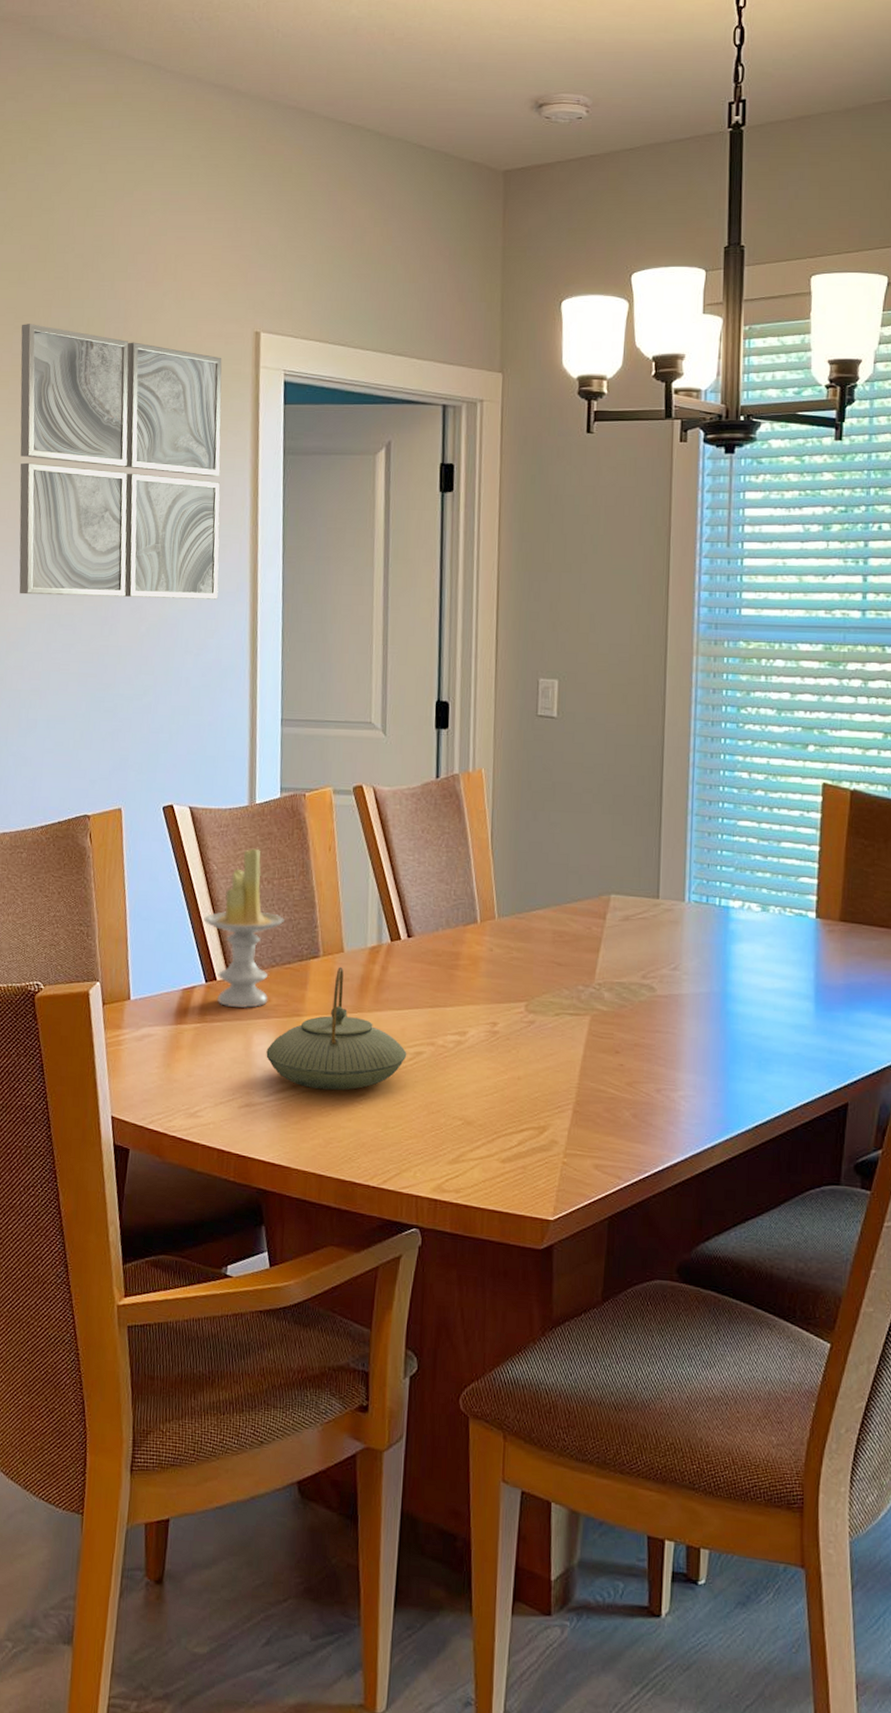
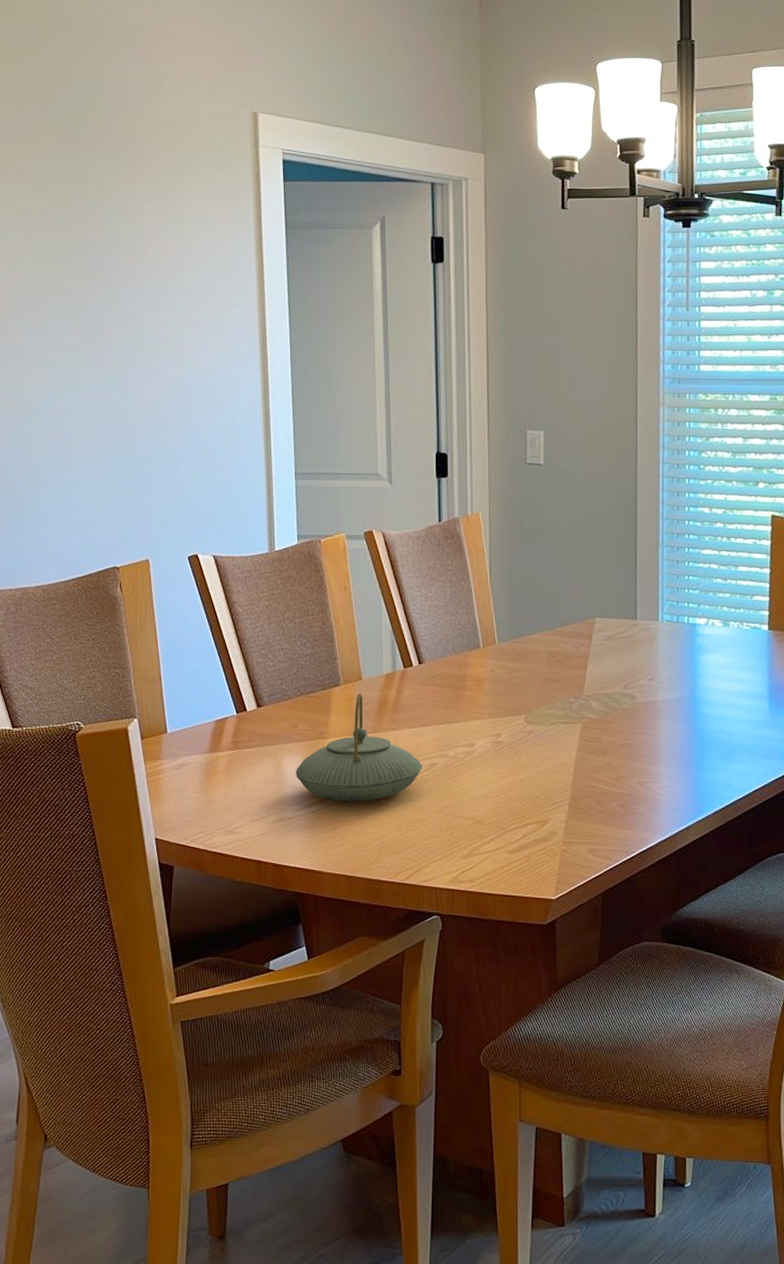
wall art: present [19,324,222,600] -> none [23,101,230,364]
candle: present [203,848,284,1009] -> none [232,591,307,735]

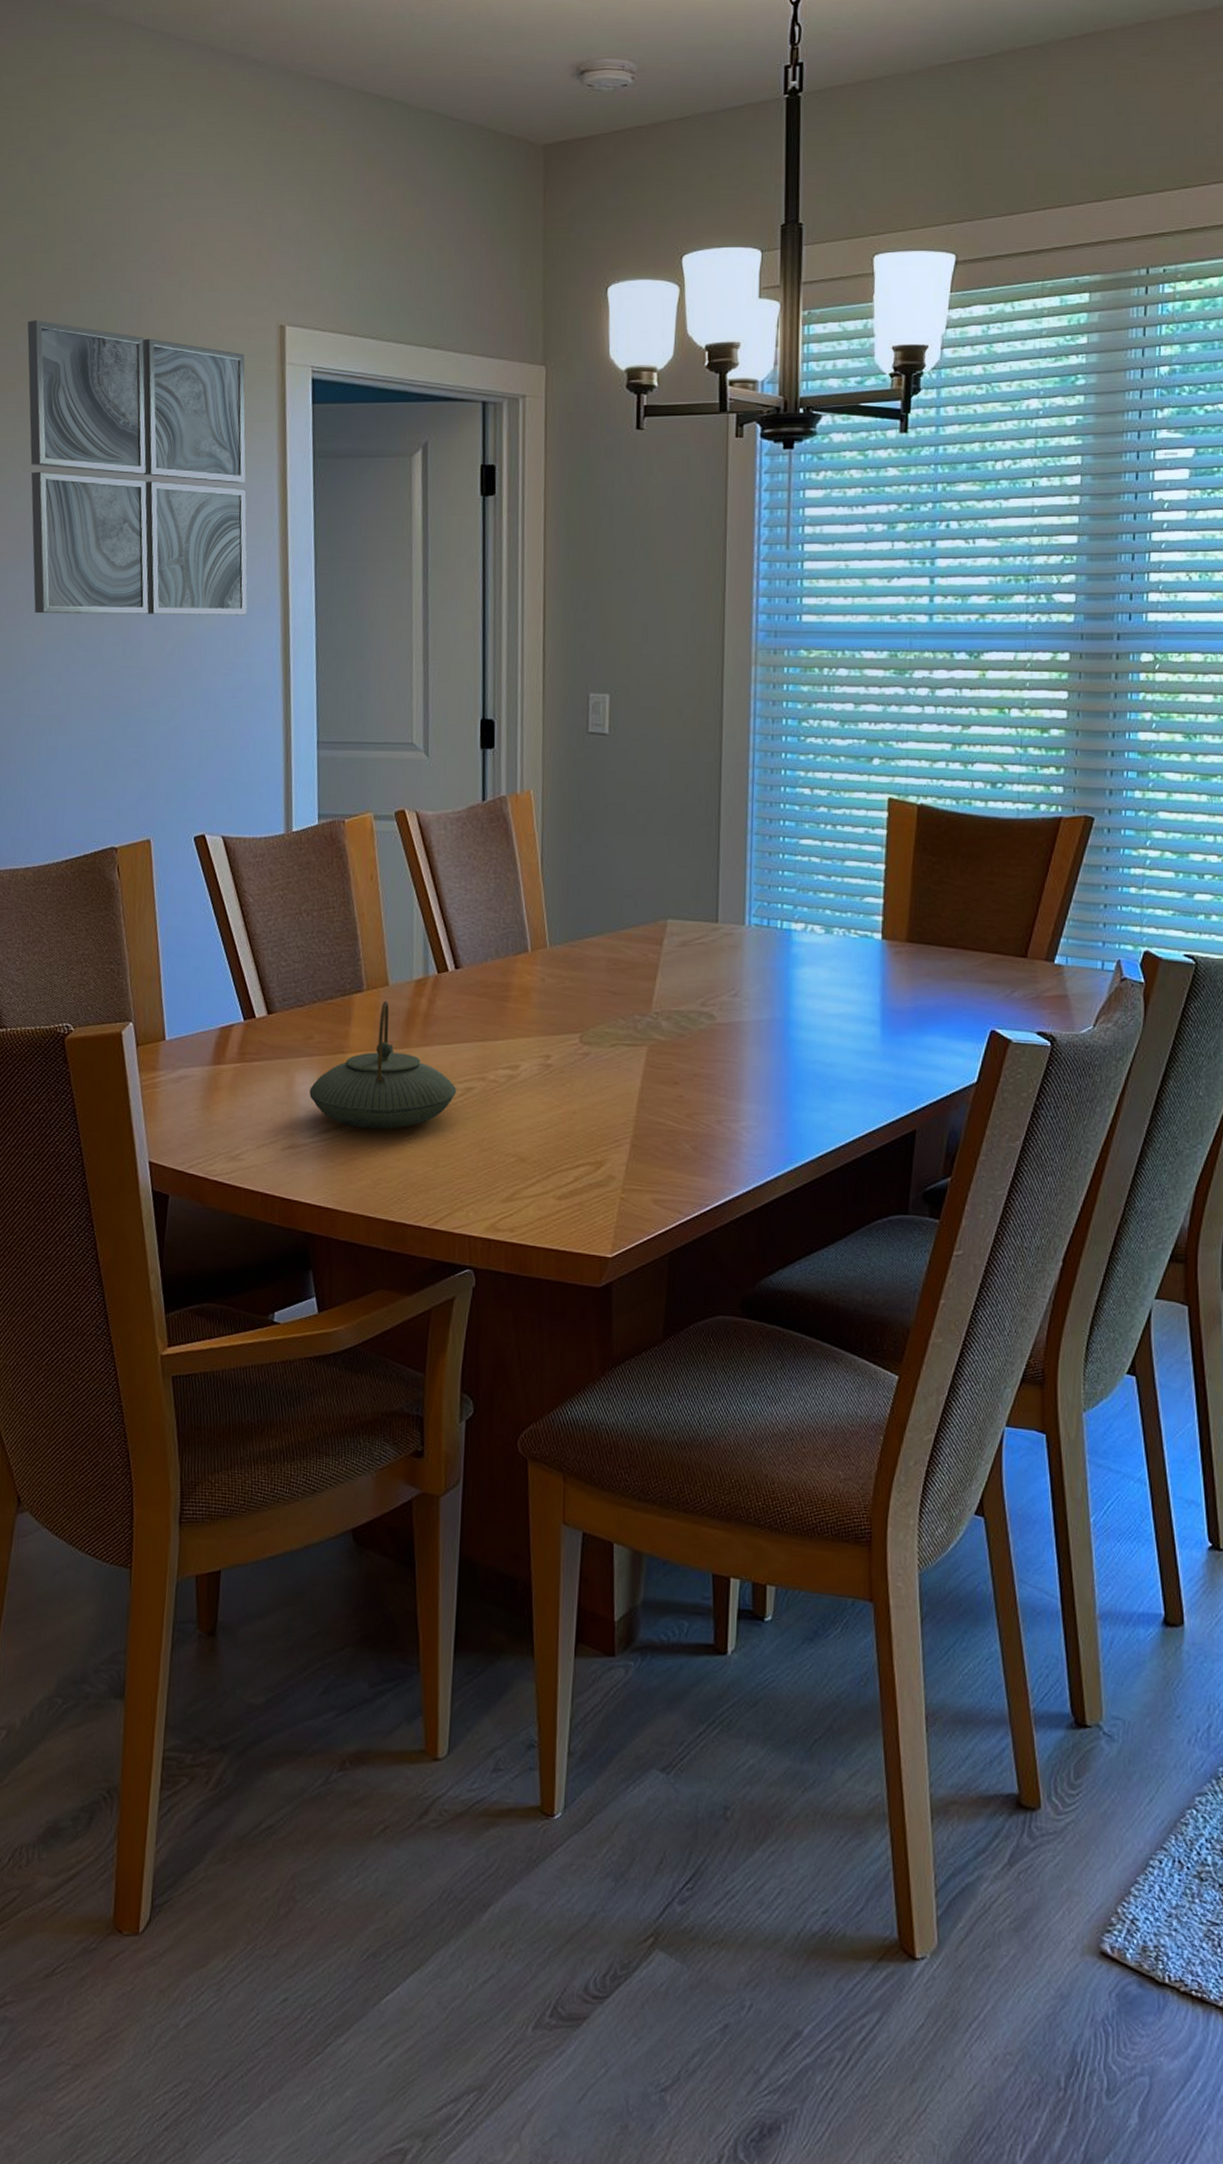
wall art: none [23,101,230,364] -> present [27,320,247,615]

